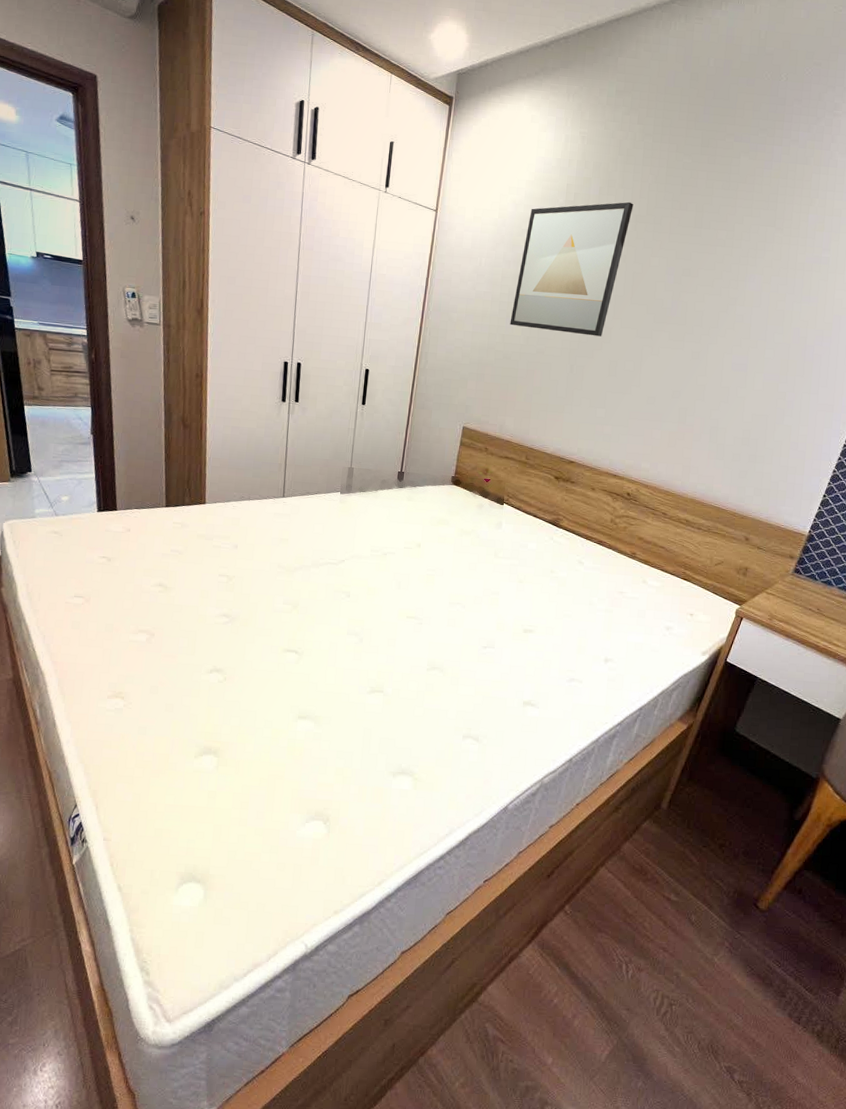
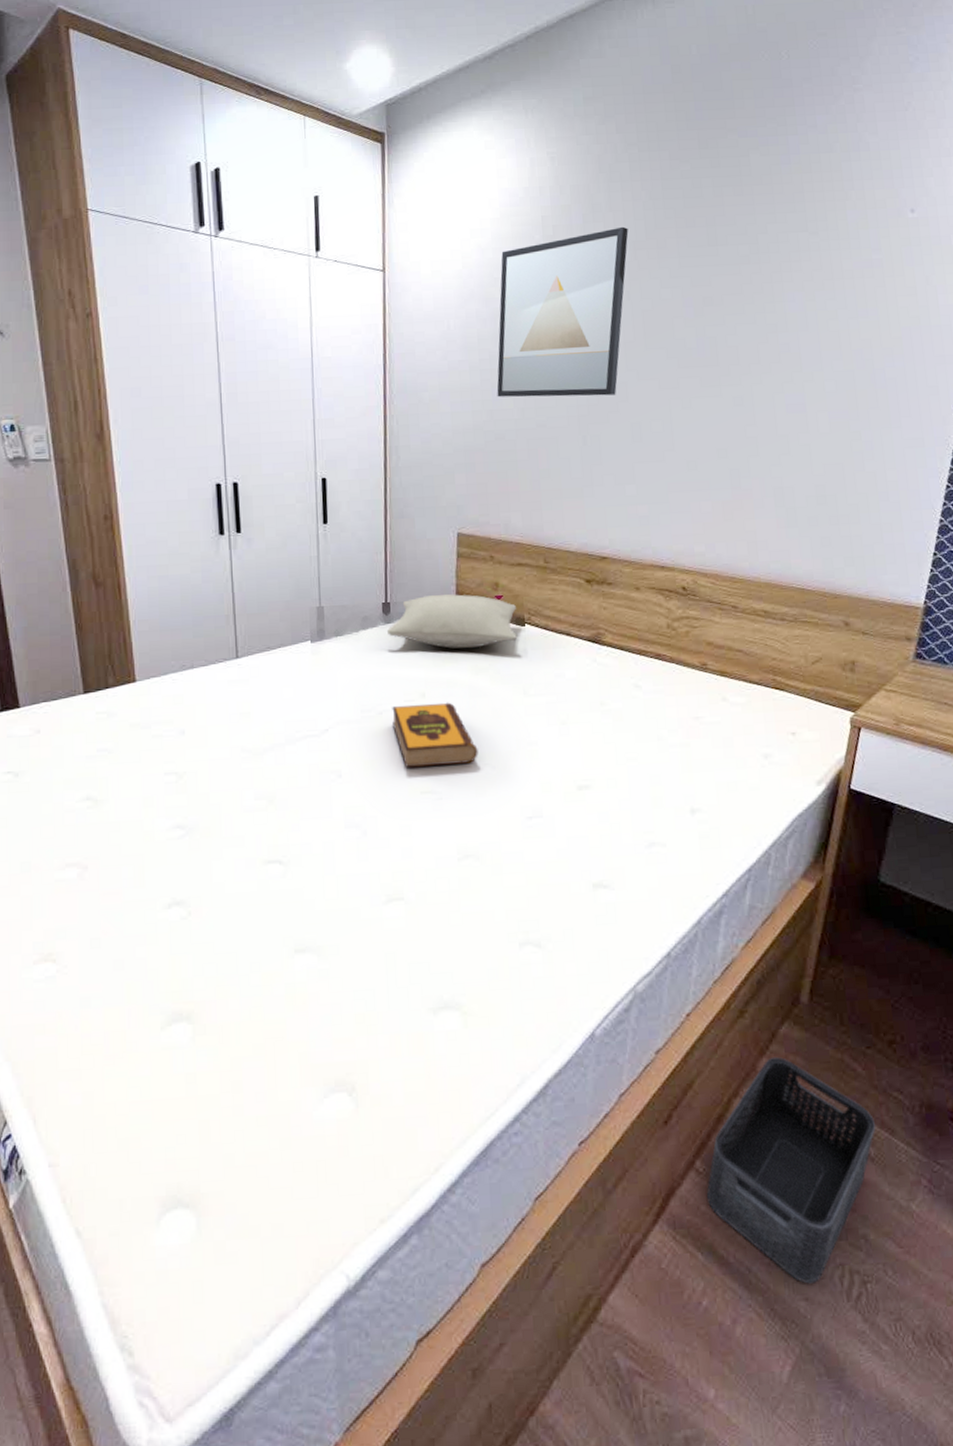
hardback book: none [392,550,454,601] -> present [391,702,478,768]
pillow: none [398,471,500,516] -> present [386,594,517,649]
storage bin: none [569,842,700,1000] -> present [706,1056,876,1284]

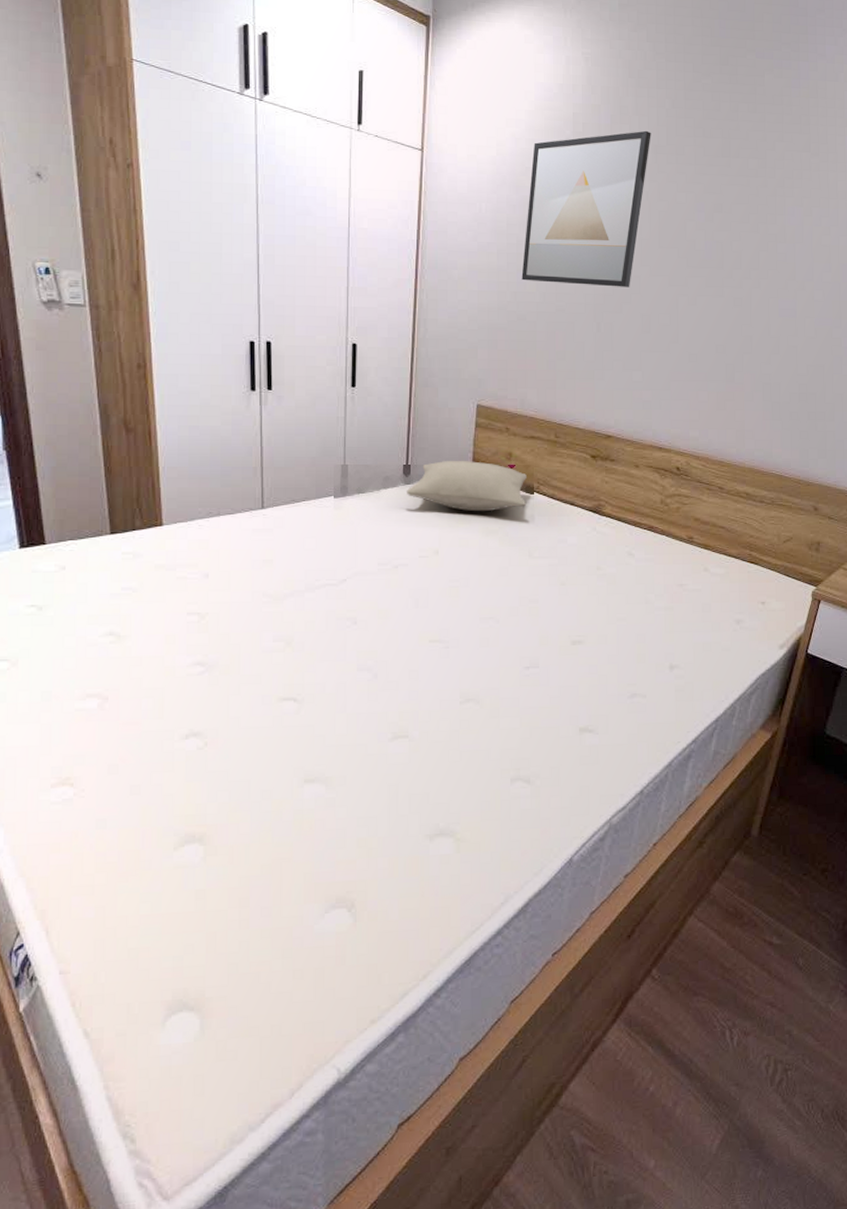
hardback book: present [391,702,478,768] -> none [406,560,484,619]
storage bin: present [706,1056,876,1284] -> none [659,881,806,1072]

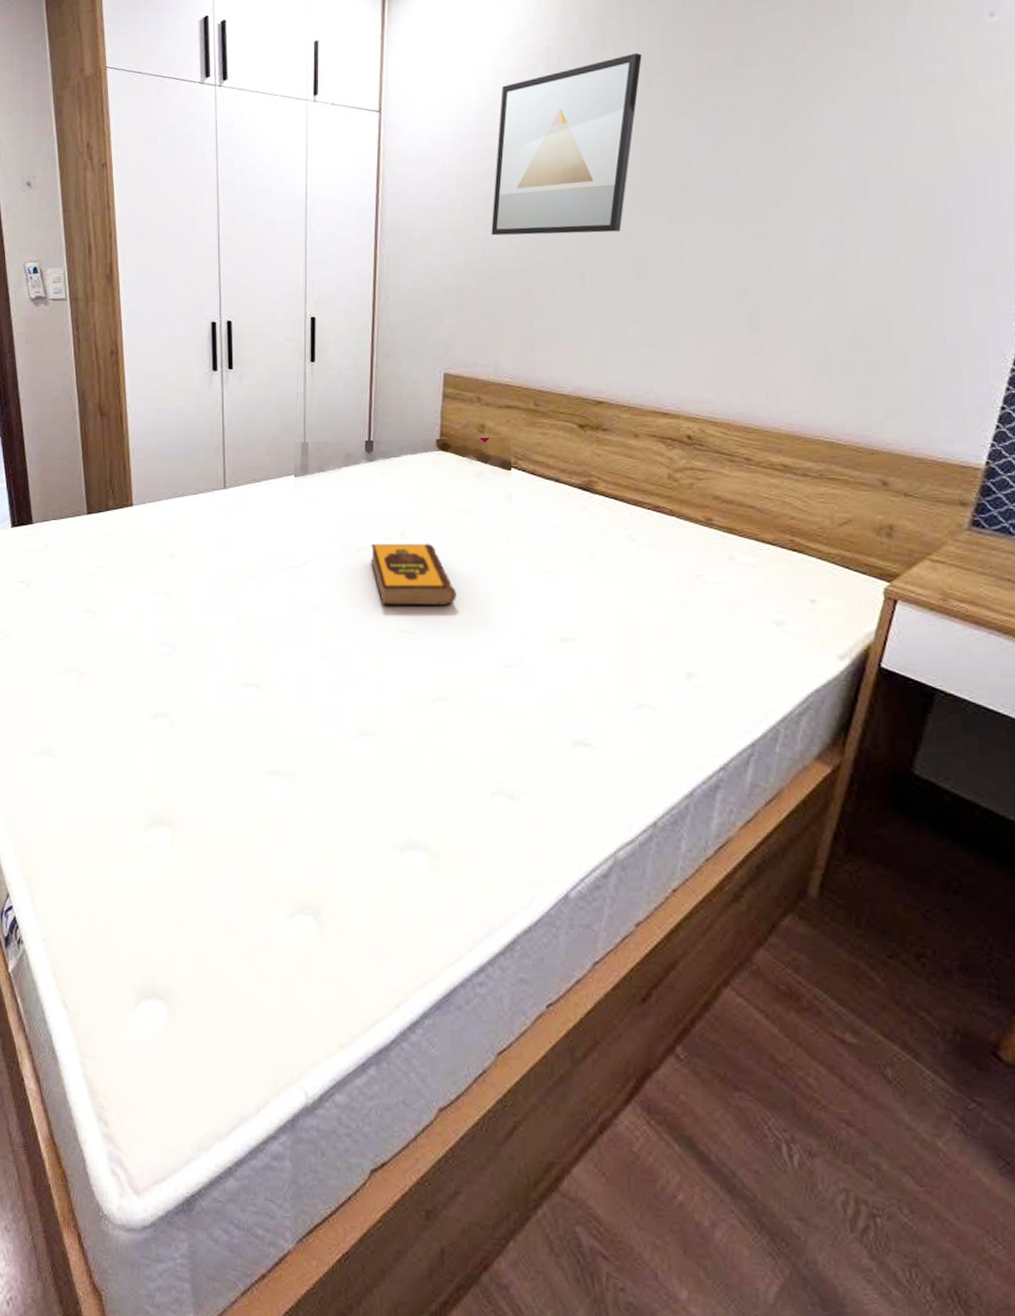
pillow: present [406,461,528,512] -> none [368,435,504,491]
hardback book: none [406,560,484,619] -> present [370,543,457,606]

